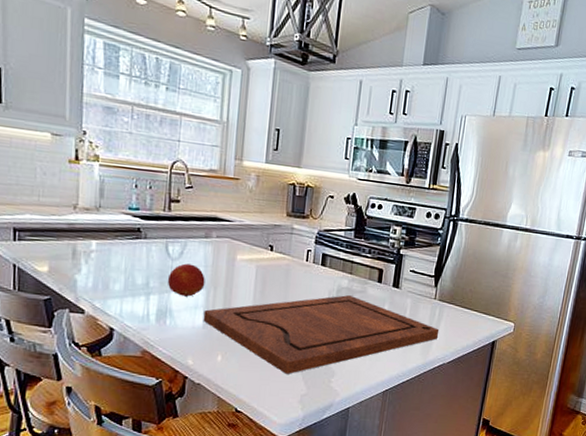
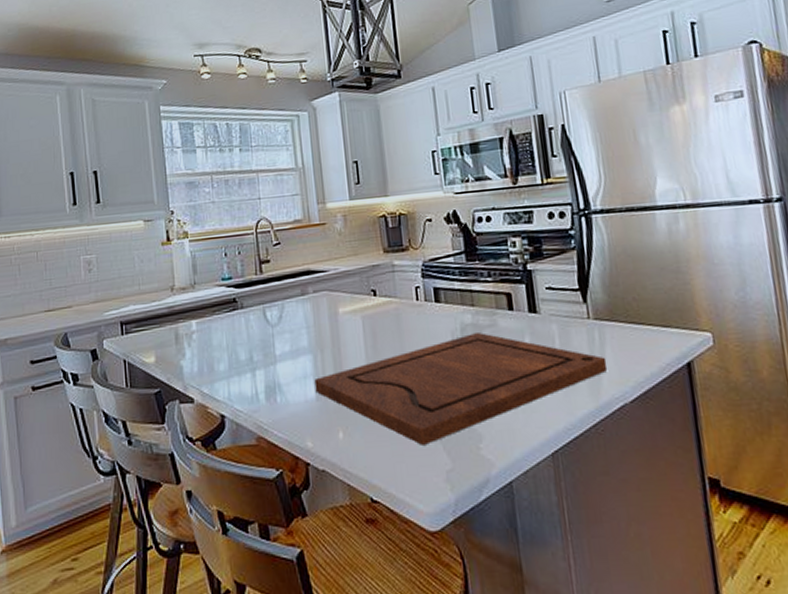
fruit: present [167,263,205,298] -> none [270,327,310,368]

